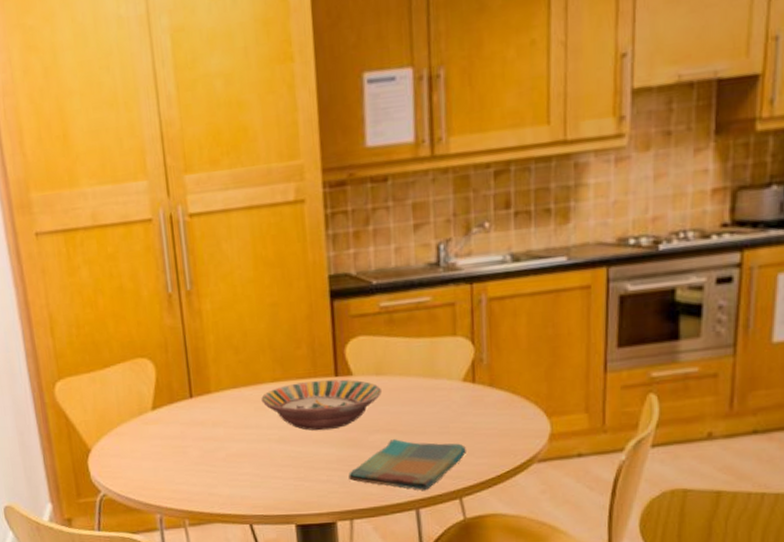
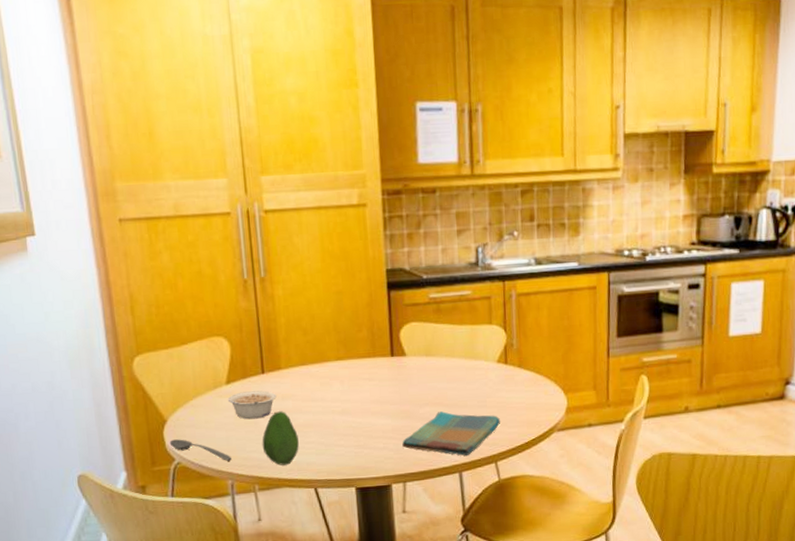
soupspoon: none [94,469,159,494] -> present [169,439,231,461]
legume: none [153,416,207,449] -> present [227,390,277,419]
fruit: none [191,439,232,499] -> present [262,411,299,466]
serving bowl: present [261,379,381,431] -> none [326,359,430,404]

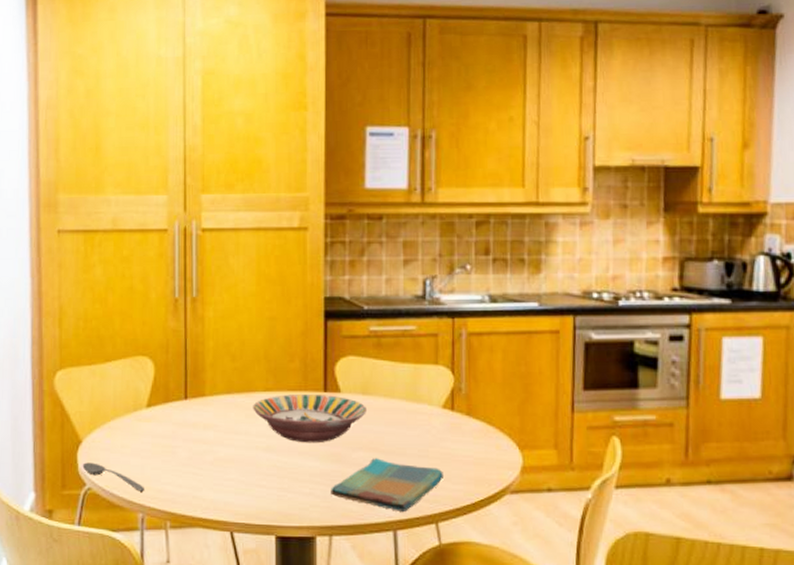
legume: present [227,390,277,419] -> none [146,417,198,448]
fruit: present [262,411,299,466] -> none [178,442,217,502]
serving bowl: none [326,359,430,404] -> present [253,395,366,444]

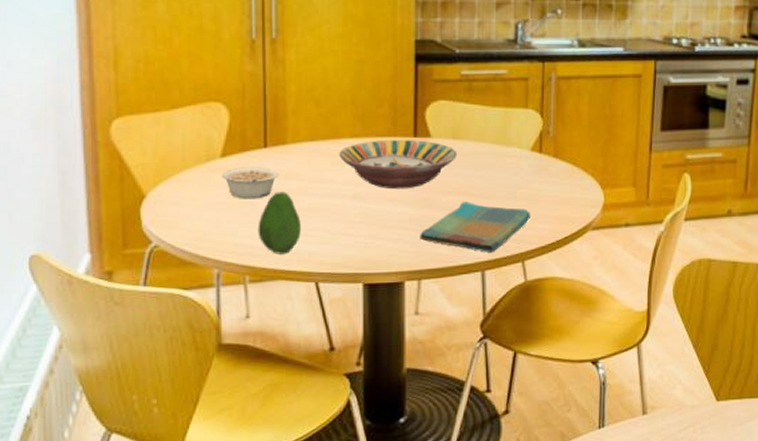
soupspoon: present [82,462,144,492] -> none [147,218,220,246]
legume: none [146,417,198,448] -> present [221,167,279,199]
fruit: none [178,442,217,502] -> present [258,192,301,254]

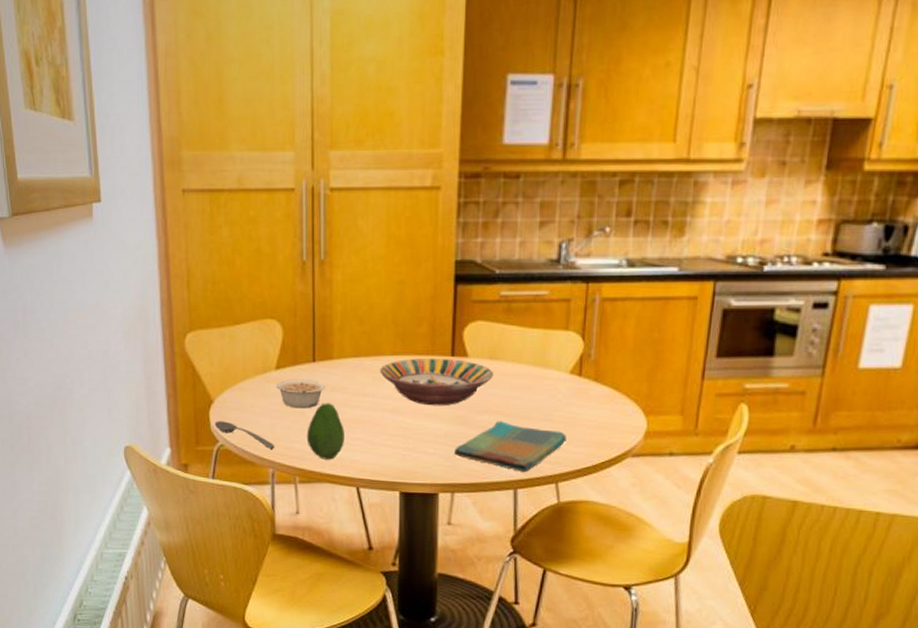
soupspoon: none [147,218,220,246] -> present [214,421,274,449]

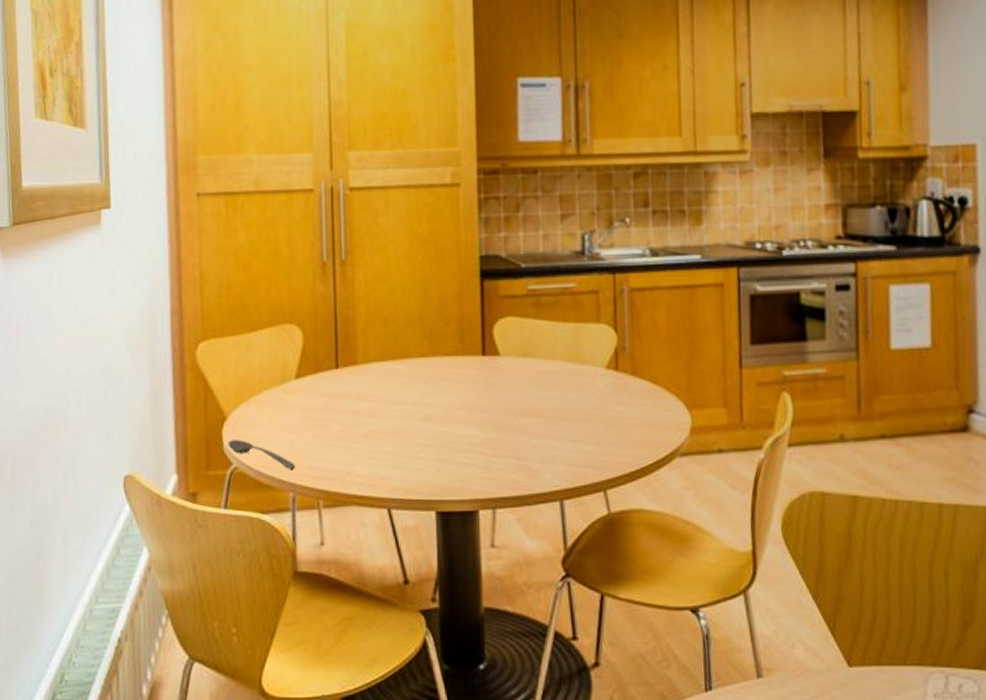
legume: present [275,379,326,409] -> none [295,388,350,421]
fruit: present [306,403,344,460] -> none [330,413,373,478]
serving bowl: present [380,358,493,406] -> none [408,359,527,411]
dish towel: present [454,421,566,472] -> none [493,424,610,480]

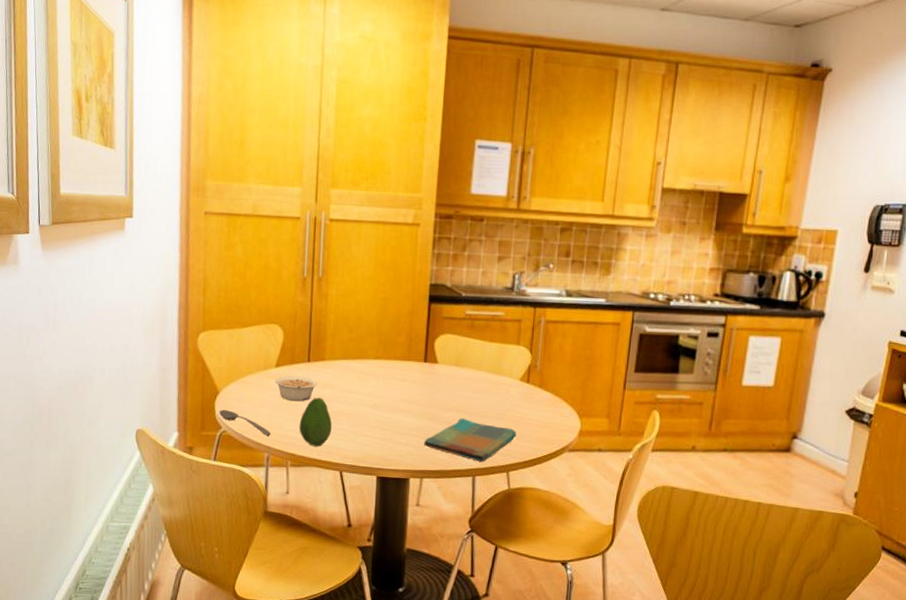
legume: none [295,388,350,421] -> present [274,376,318,402]
fruit: none [330,413,373,478] -> present [299,397,332,447]
dish towel: none [493,424,610,480] -> present [424,418,516,462]

